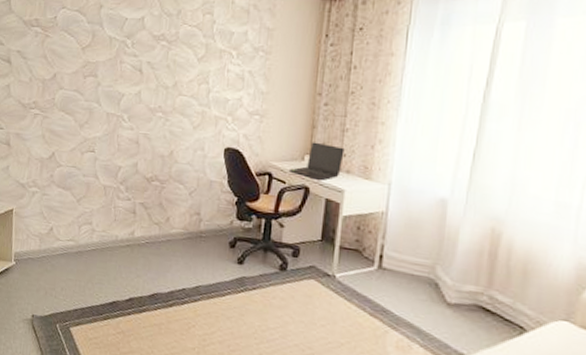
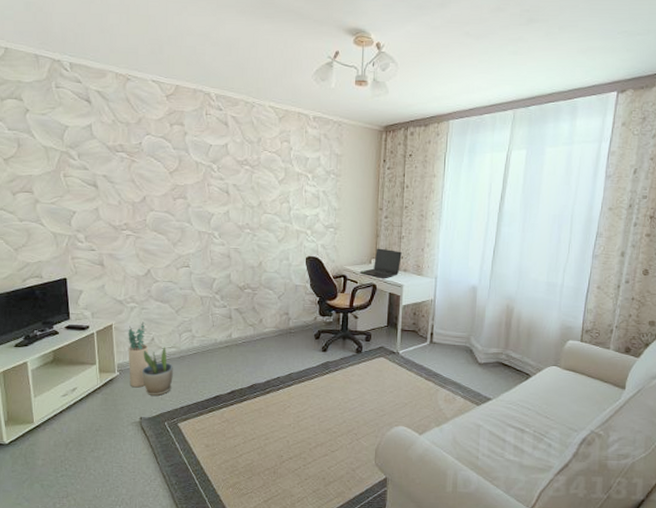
vase: none [24,208,47,282] -> present [128,321,149,388]
potted plant: none [38,239,70,293] -> present [142,347,173,396]

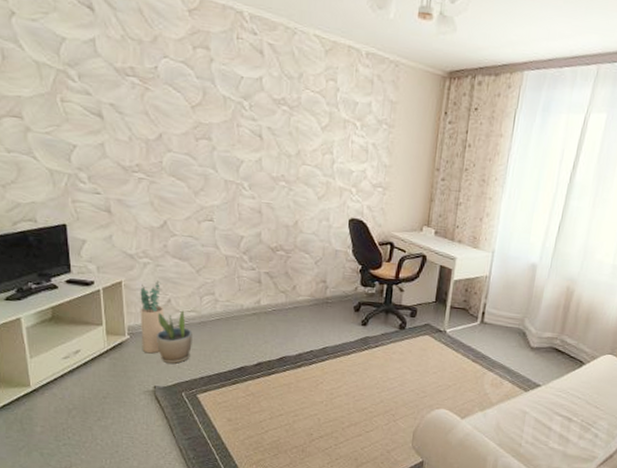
laptop: present [359,248,402,279] -> none [408,214,458,250]

